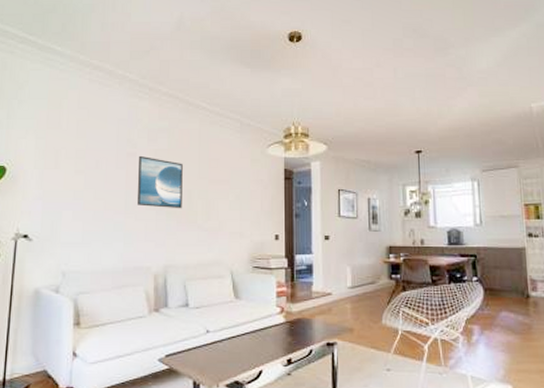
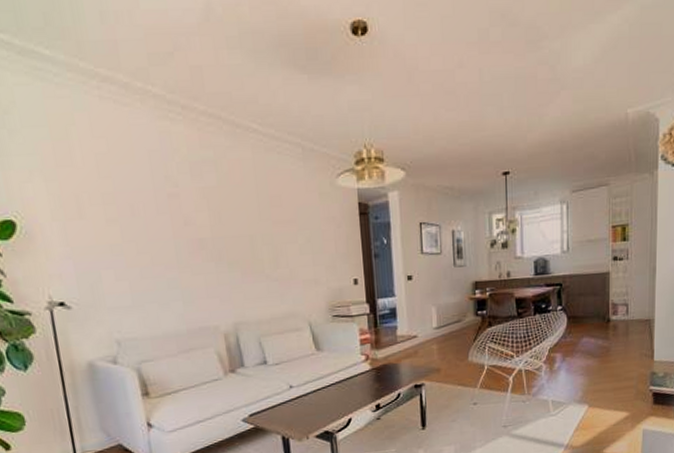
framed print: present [138,155,183,209] -> none [183,196,245,258]

